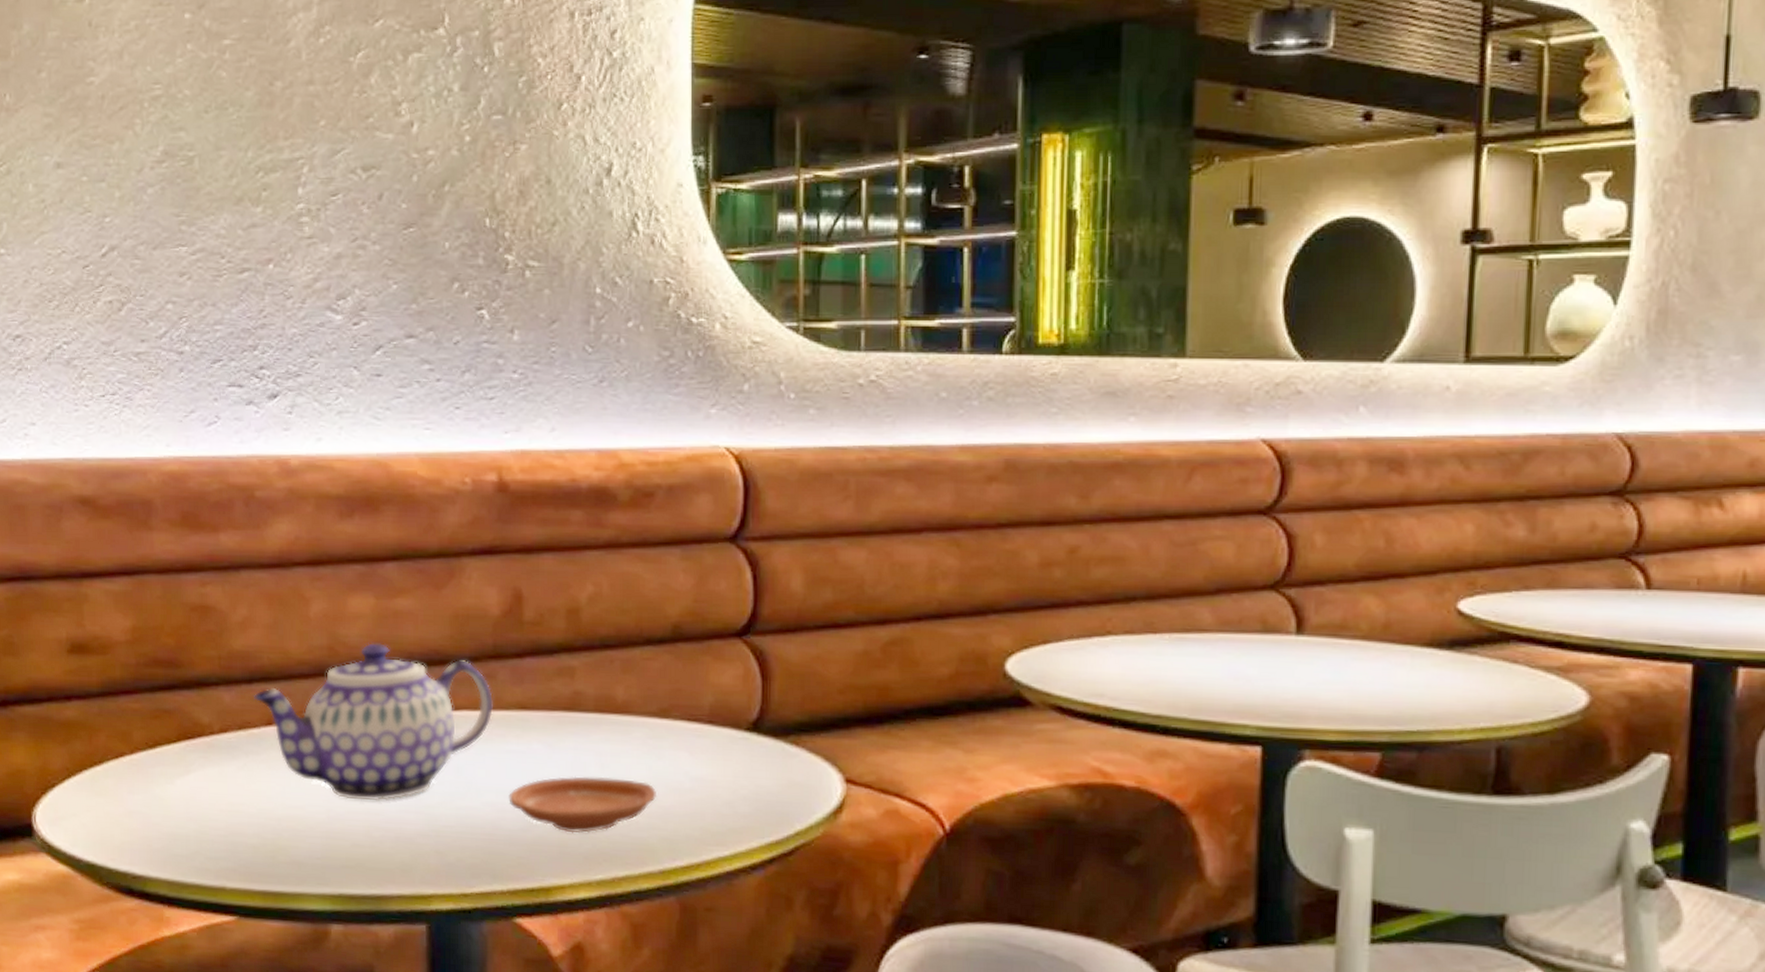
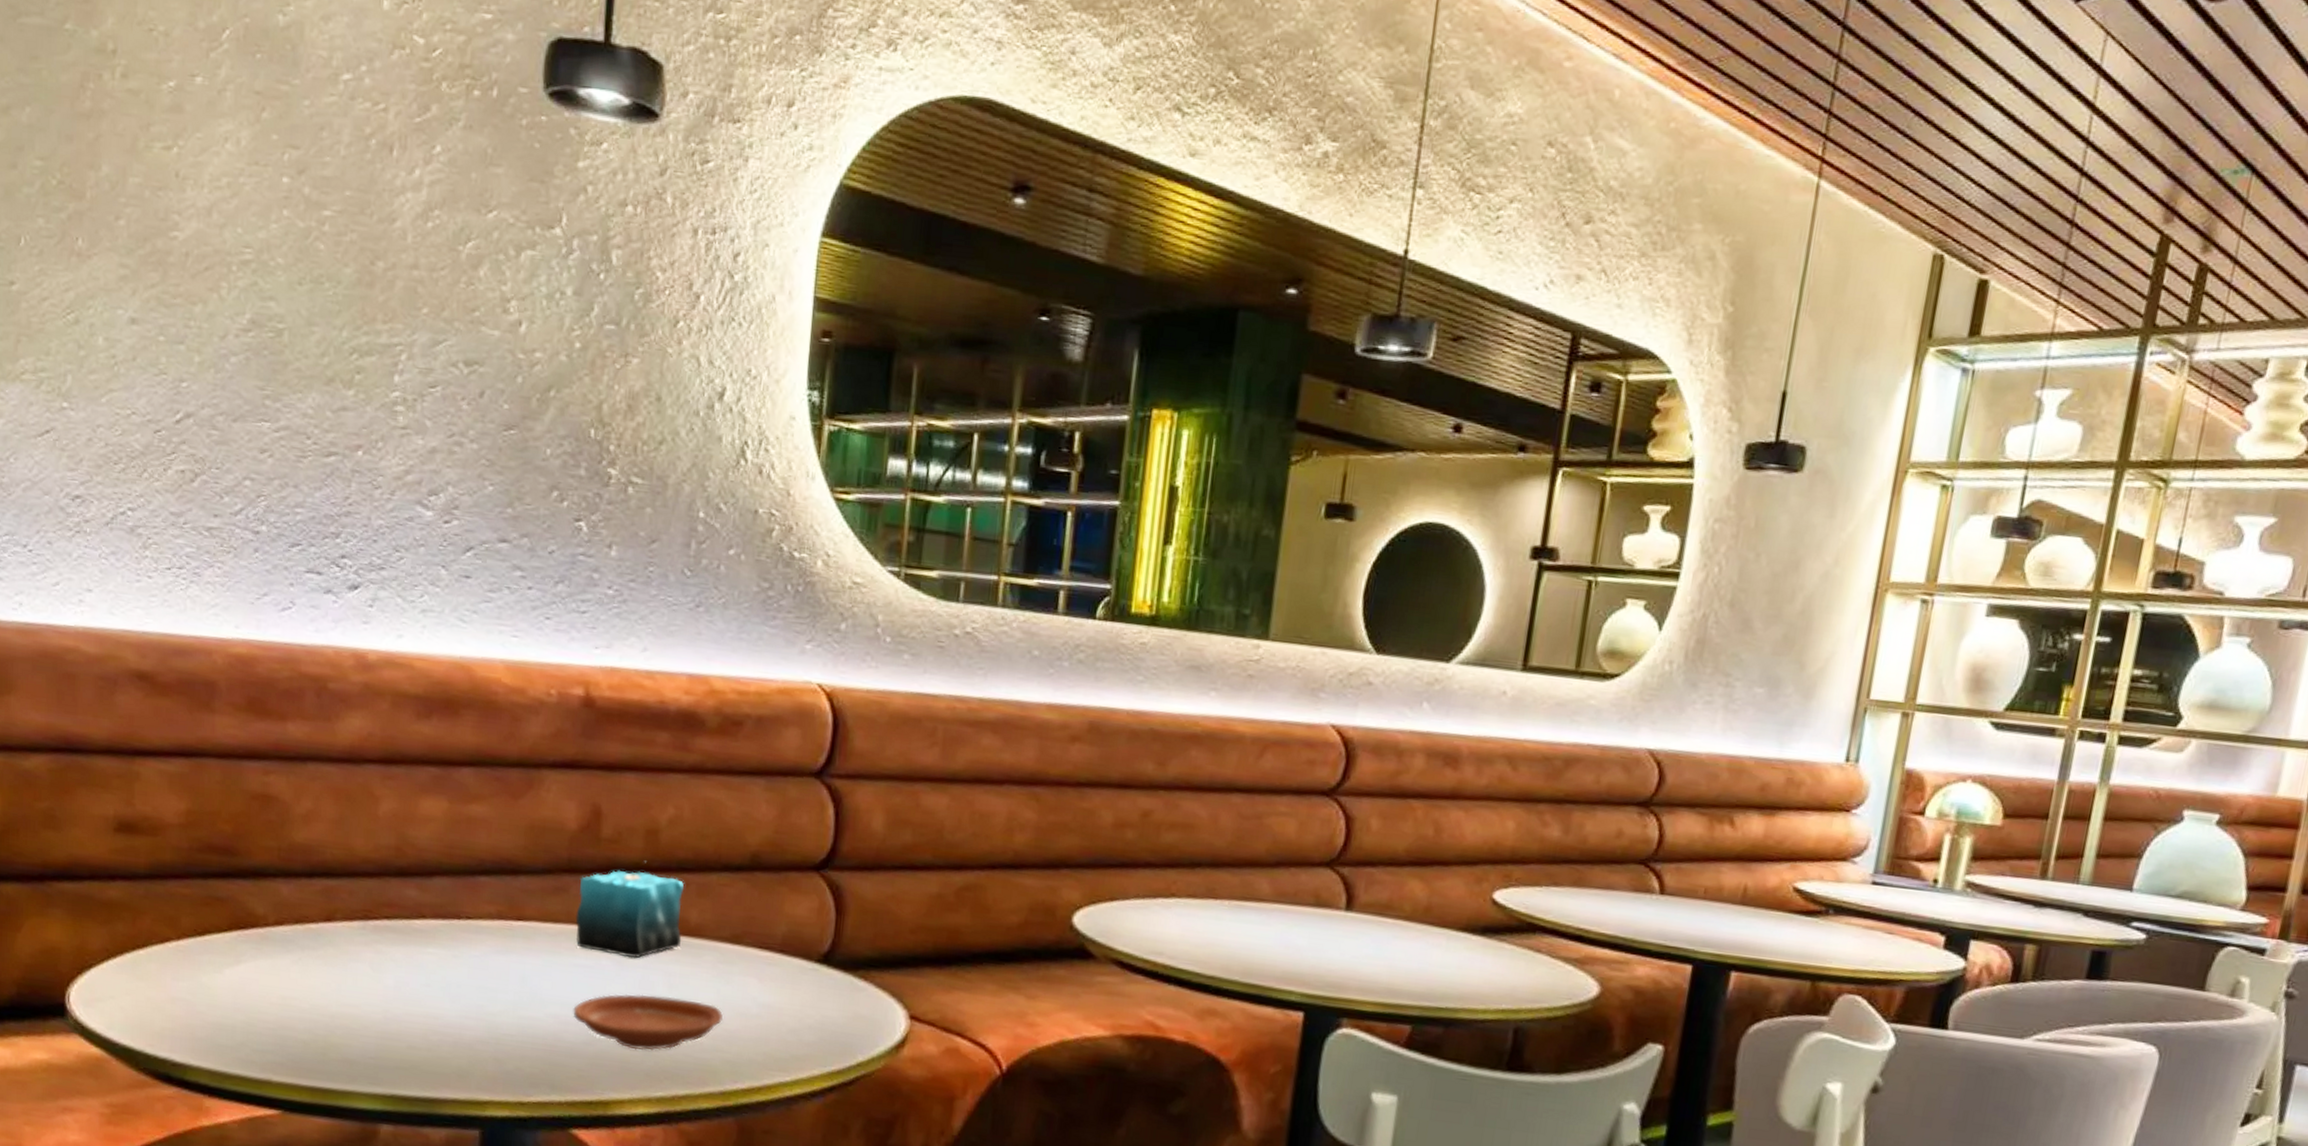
teapot: present [254,643,493,801] -> none [313,846,564,1005]
candle: none [504,640,610,740] -> present [575,860,684,959]

